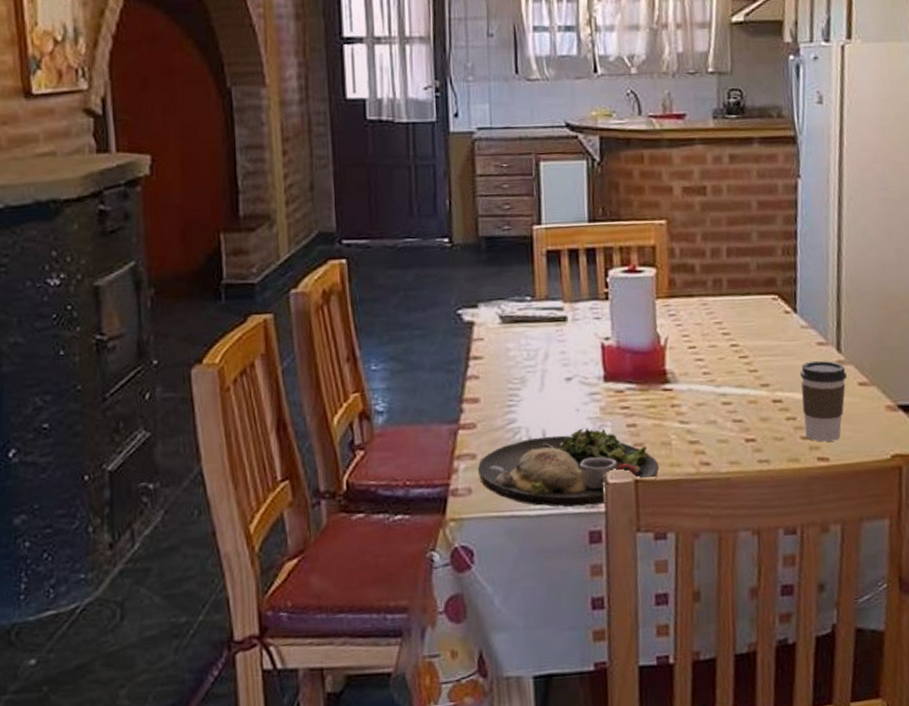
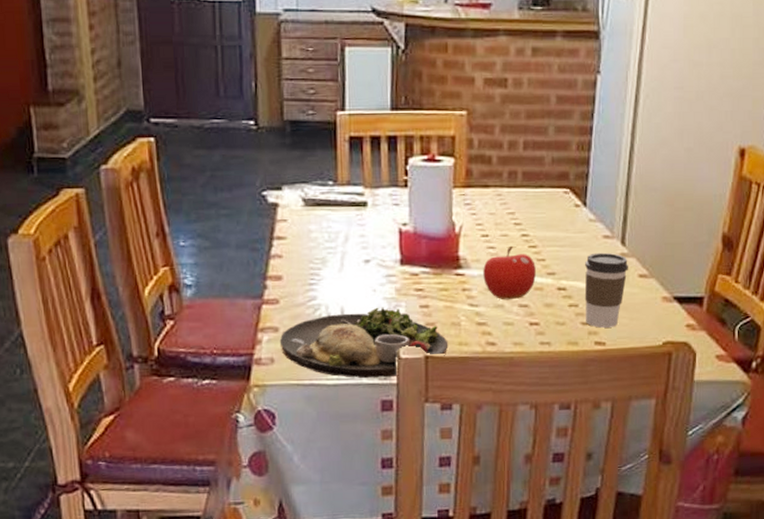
fruit: none [692,357,749,416] -> present [483,245,536,300]

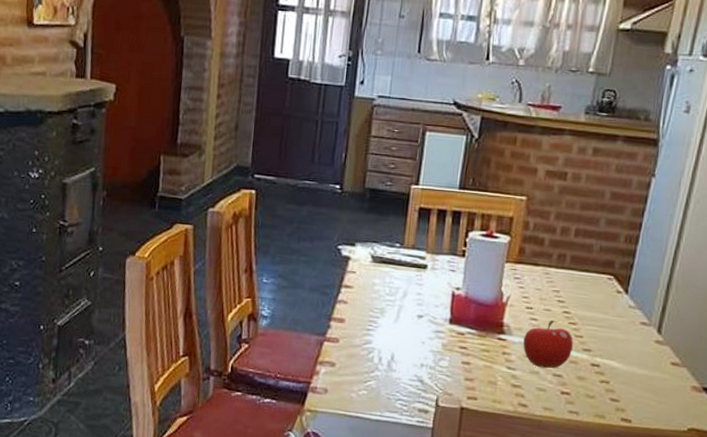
dinner plate: present [279,307,449,379] -> none [334,357,484,422]
coffee cup: present [584,252,629,328] -> none [615,337,663,407]

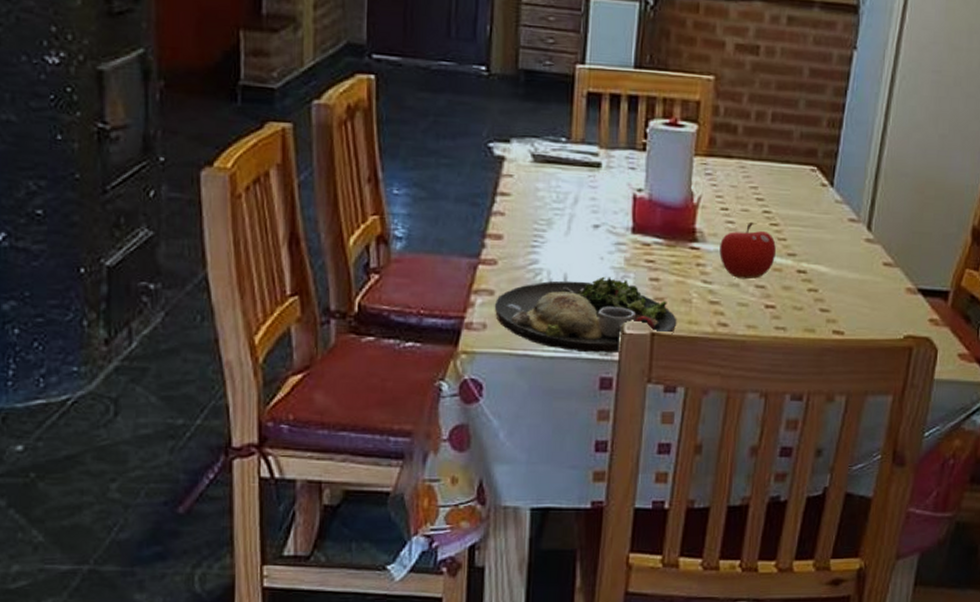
dinner plate: none [334,357,484,422] -> present [494,276,677,354]

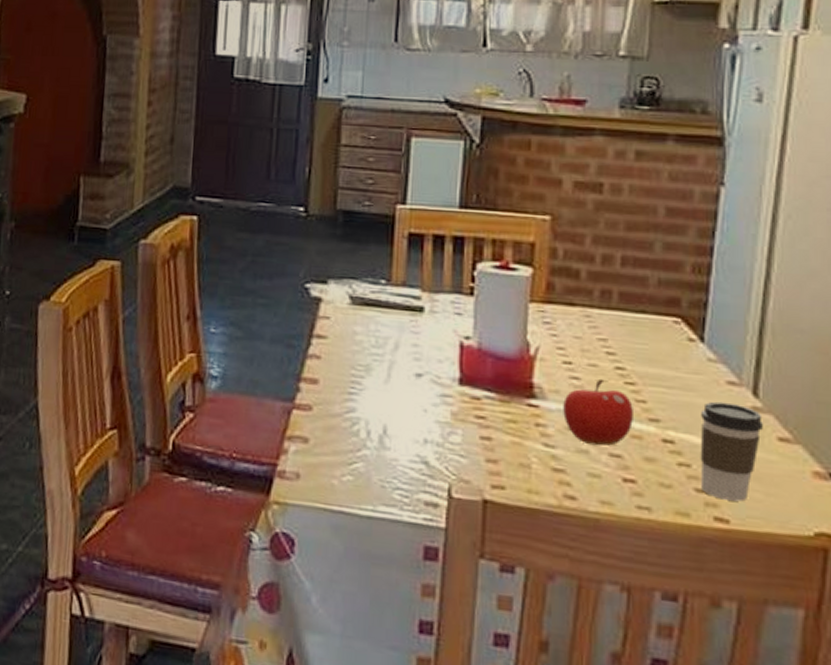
dinner plate: present [494,276,677,354] -> none [308,431,514,520]
coffee cup: none [825,236,874,316] -> present [700,401,764,502]

